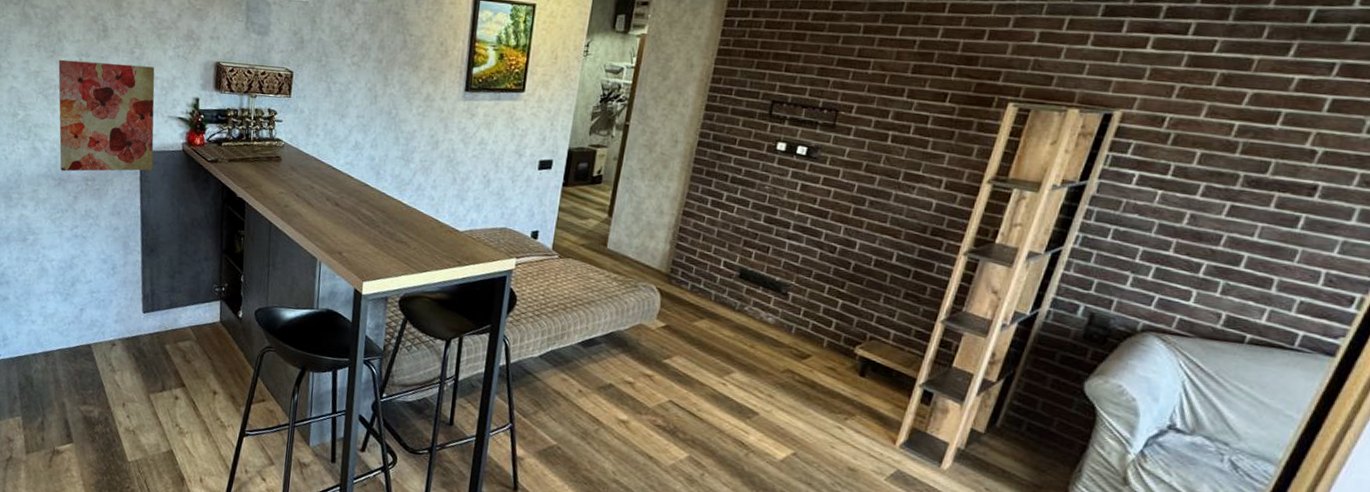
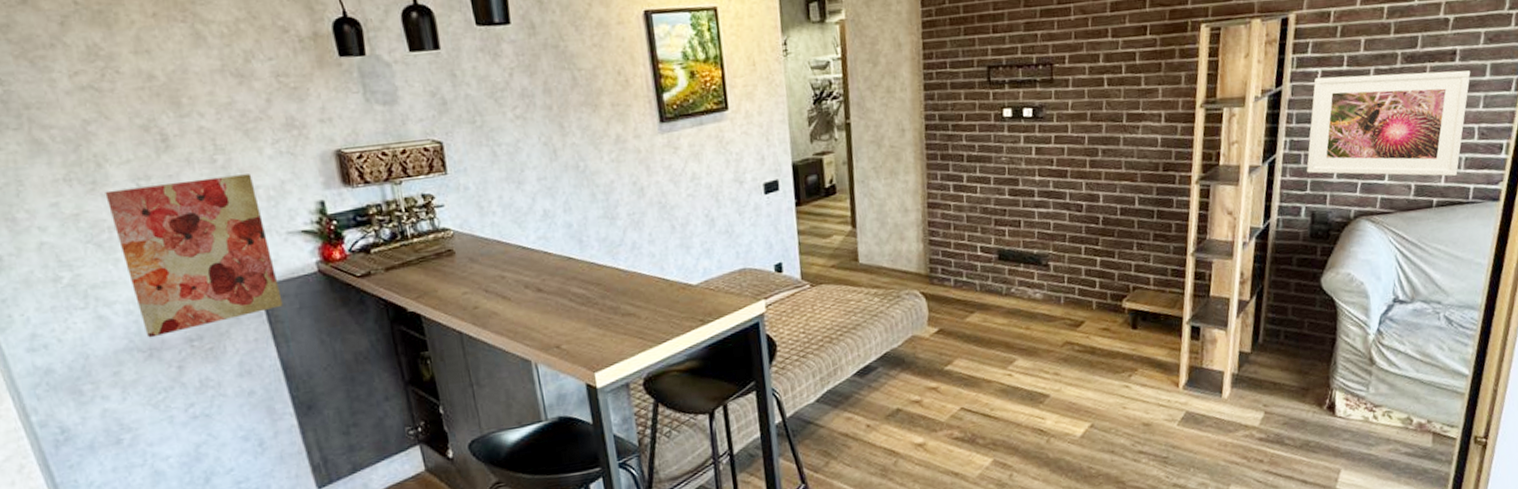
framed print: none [1095,180,1332,317] -> present [1306,70,1471,176]

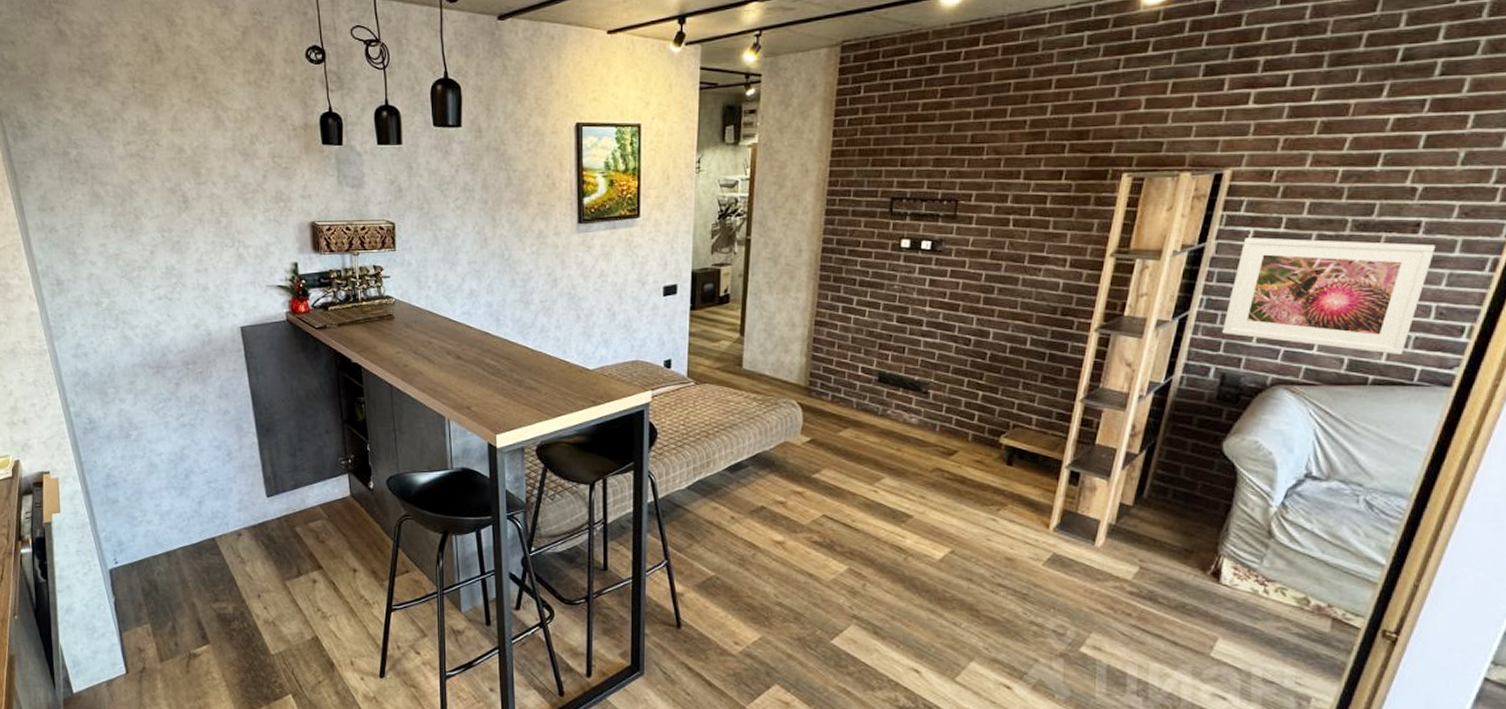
wall art: present [105,174,283,338] -> none [139,235,257,358]

